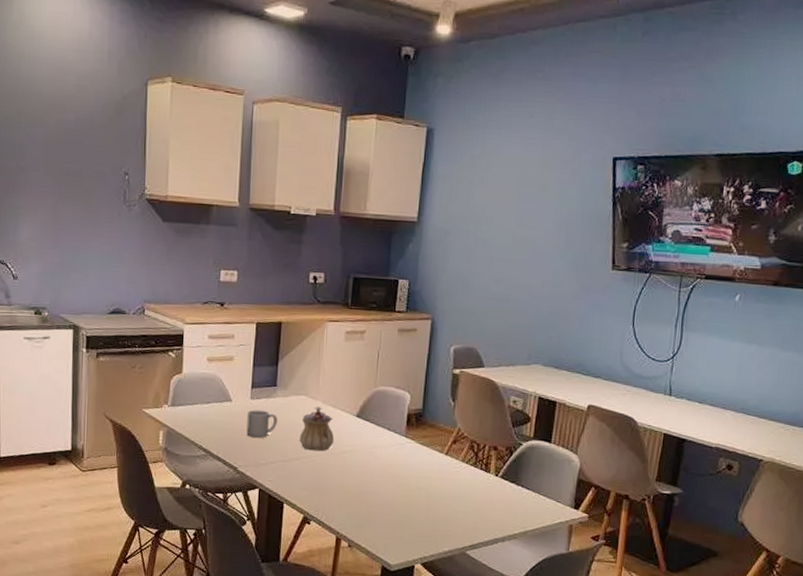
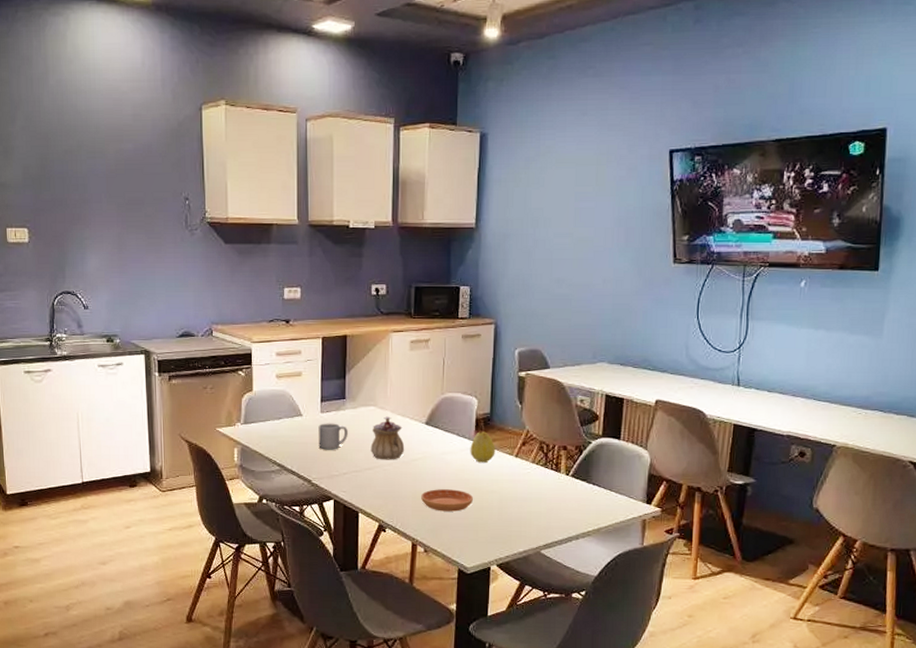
saucer: none [348,483,402,507] -> present [421,489,474,512]
fruit: none [400,425,426,459] -> present [470,429,495,463]

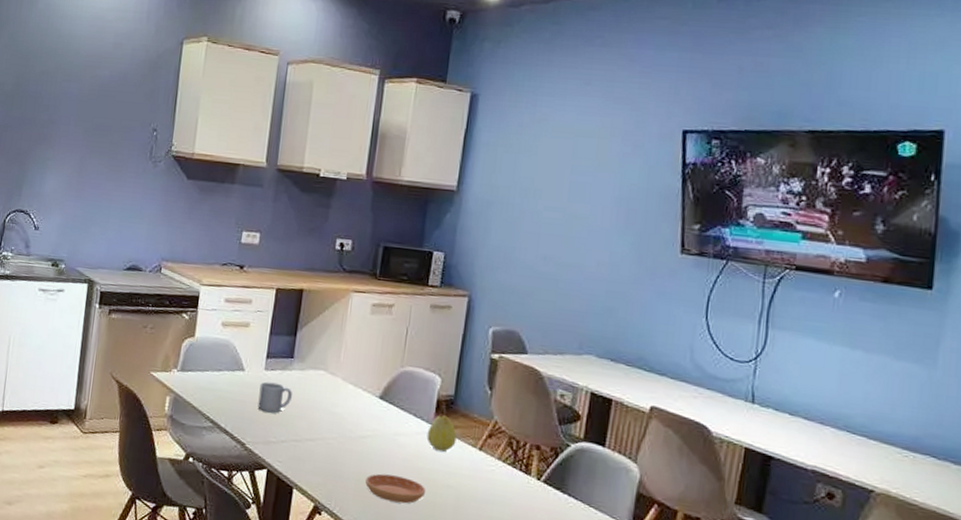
teapot: present [370,416,405,460] -> none [314,383,354,434]

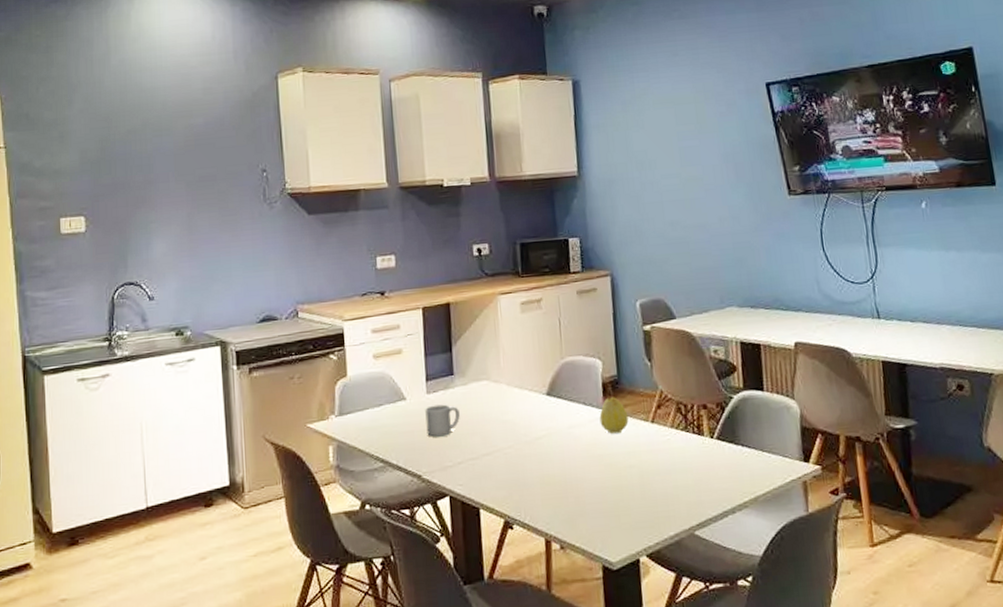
saucer: present [365,473,426,504] -> none [550,468,611,497]

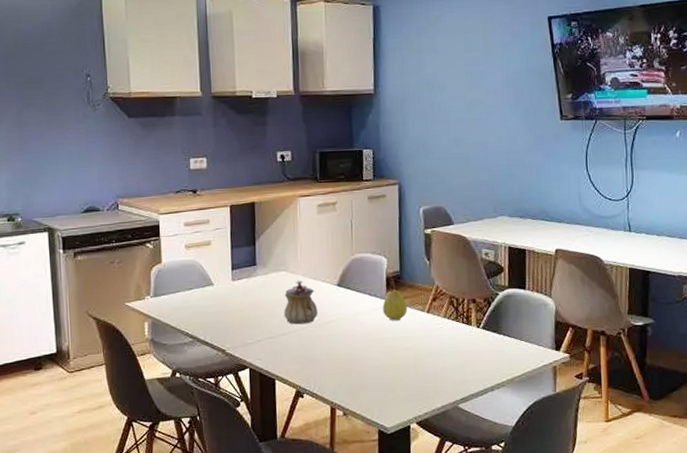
mug: present [425,404,460,437] -> none [230,290,261,318]
teapot: none [486,390,527,442] -> present [284,280,318,325]

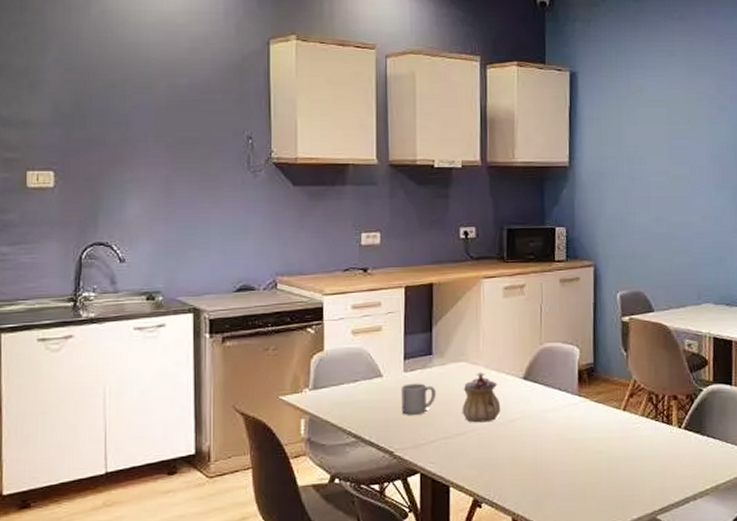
mug: none [230,290,261,318] -> present [401,383,436,415]
fruit: present [382,288,407,321] -> none [573,382,601,419]

